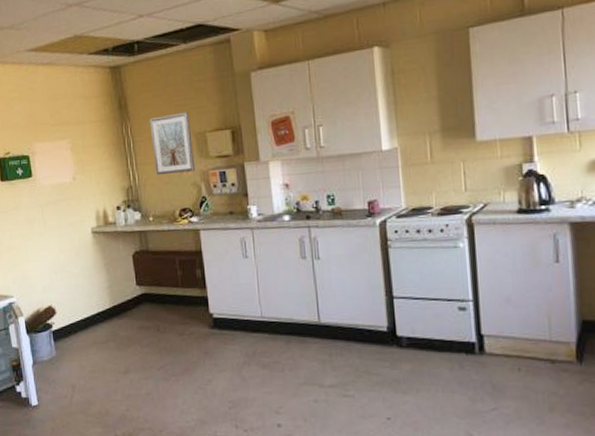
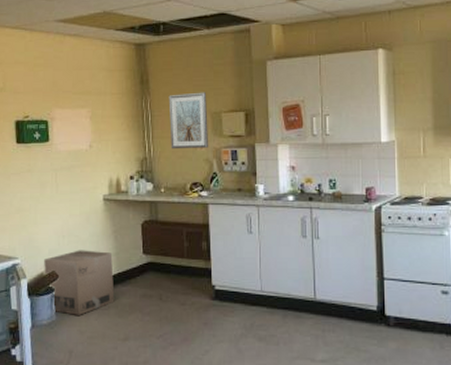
cardboard box: none [39,284,112,350] -> present [44,250,115,315]

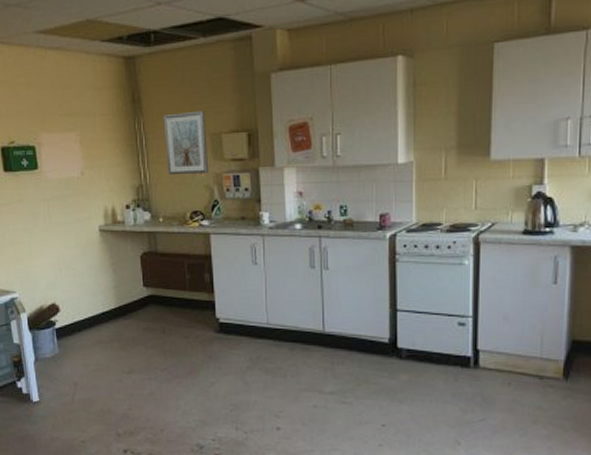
cardboard box: present [44,250,115,315] -> none [42,283,117,349]

